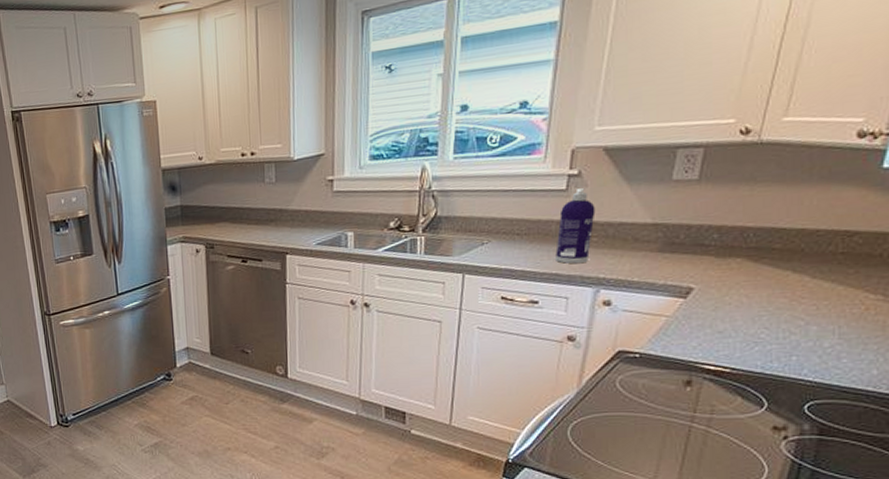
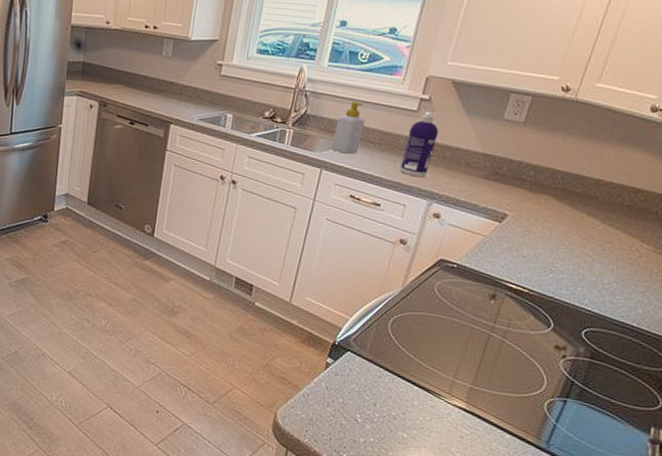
soap bottle: none [472,192,507,252] -> present [332,101,366,154]

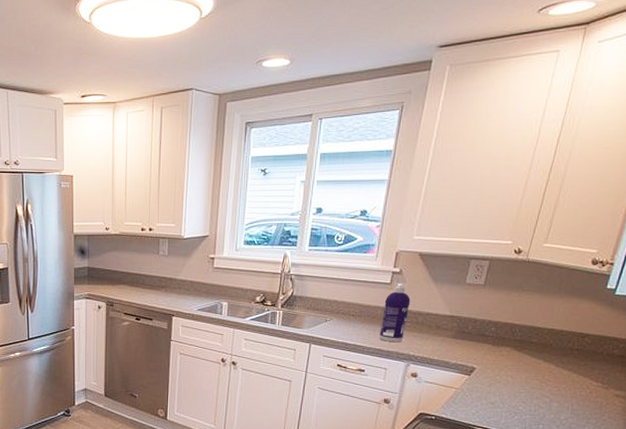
soap bottle: present [332,101,366,154] -> none [318,280,346,328]

